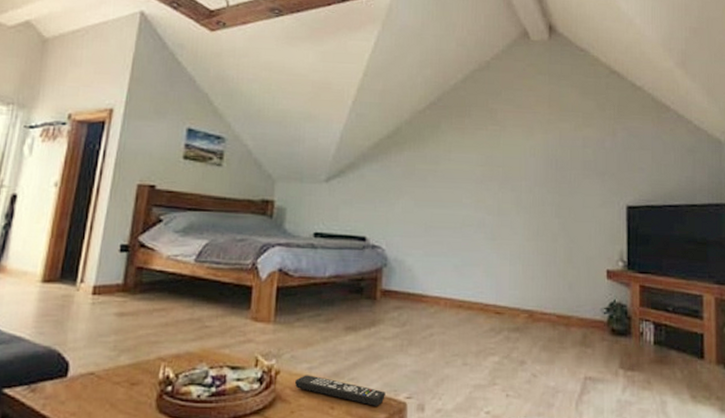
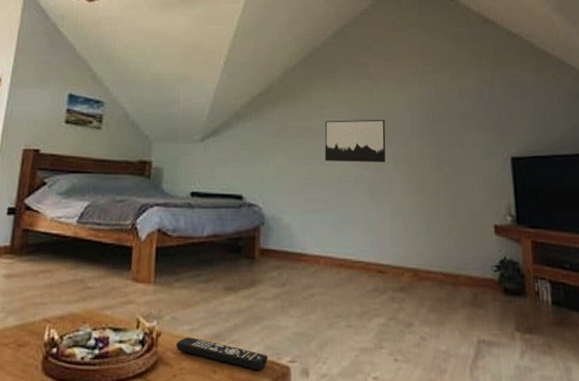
wall art: none [449,165,510,209] -> present [324,119,386,163]

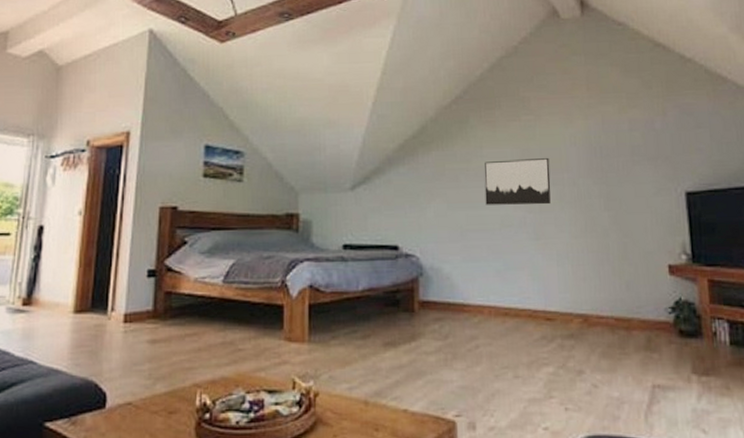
remote control: present [175,337,268,370] -> none [334,395,432,426]

